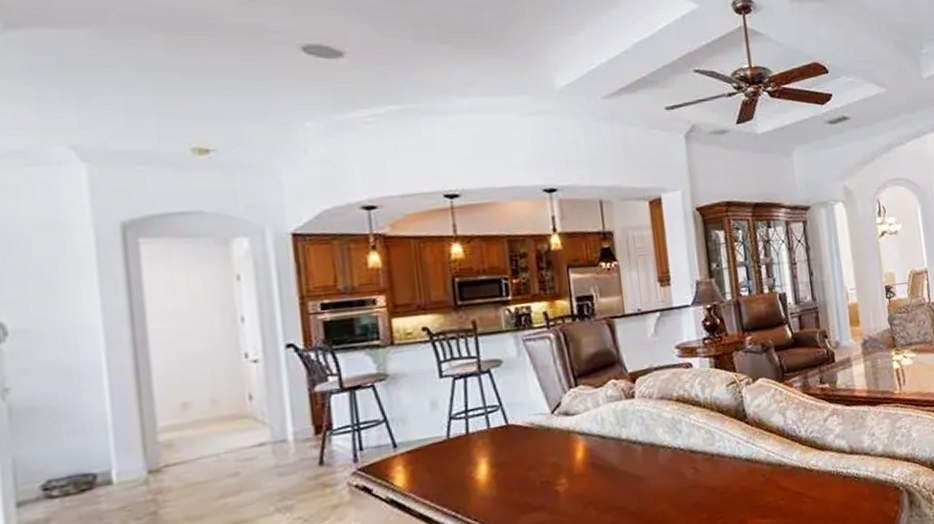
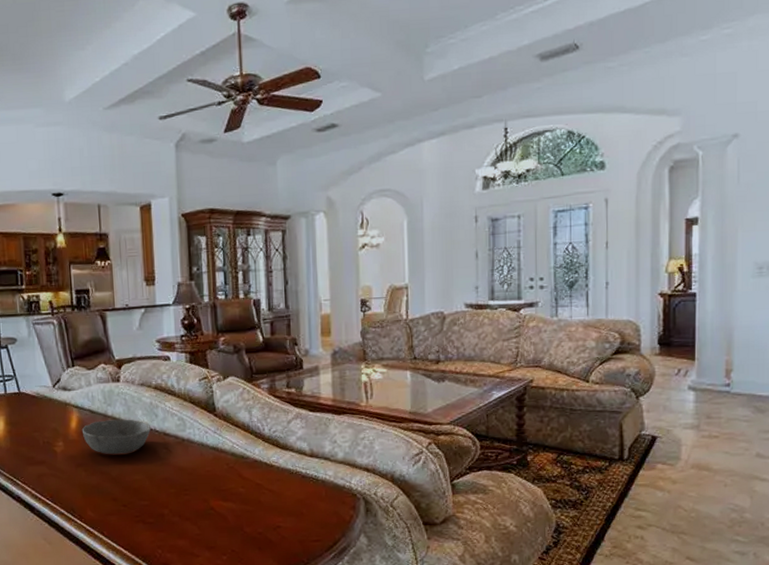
bowl: none [590,439,674,486] -> present [81,419,151,455]

